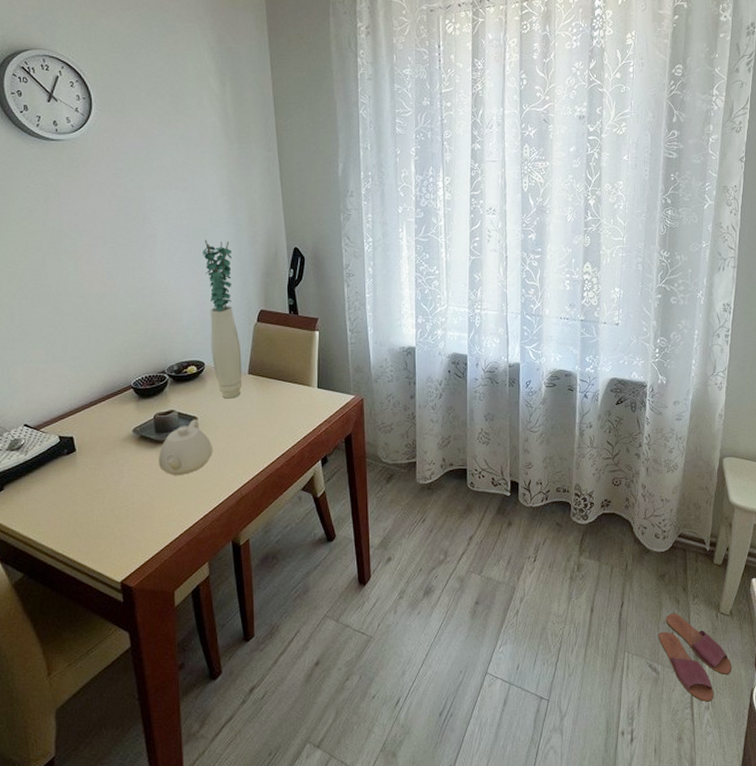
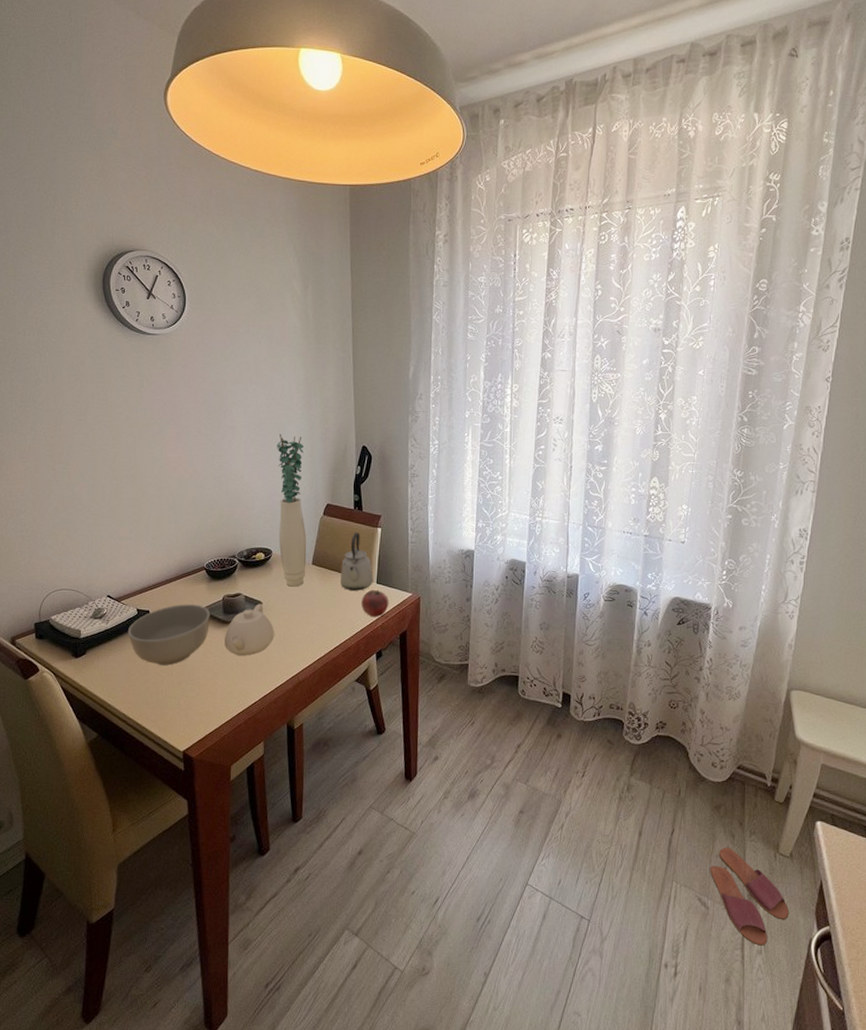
bowl: none [49,426,142,494] -> present [127,604,210,665]
kettle: none [279,337,314,398] -> present [340,532,373,591]
fruit: none [303,394,332,424] -> present [361,589,389,618]

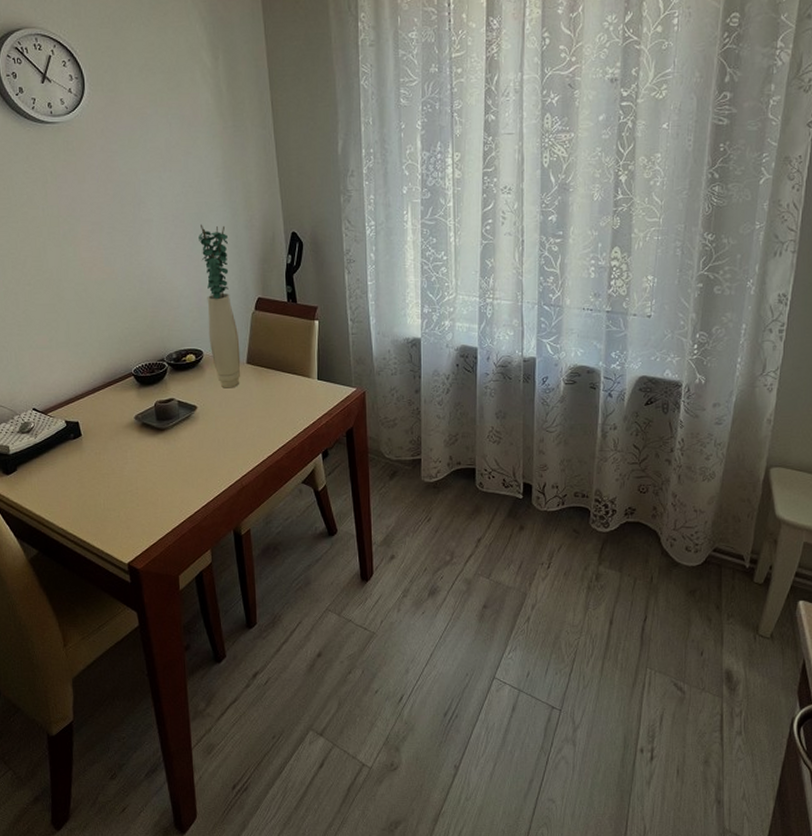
bowl: present [127,604,210,665] -> none [57,413,144,477]
teapot: present [224,603,275,656] -> none [160,408,214,463]
kettle: present [340,532,373,591] -> none [278,326,314,389]
fruit: present [361,589,389,618] -> none [303,386,332,416]
slippers: present [710,847,789,946] -> none [686,631,770,727]

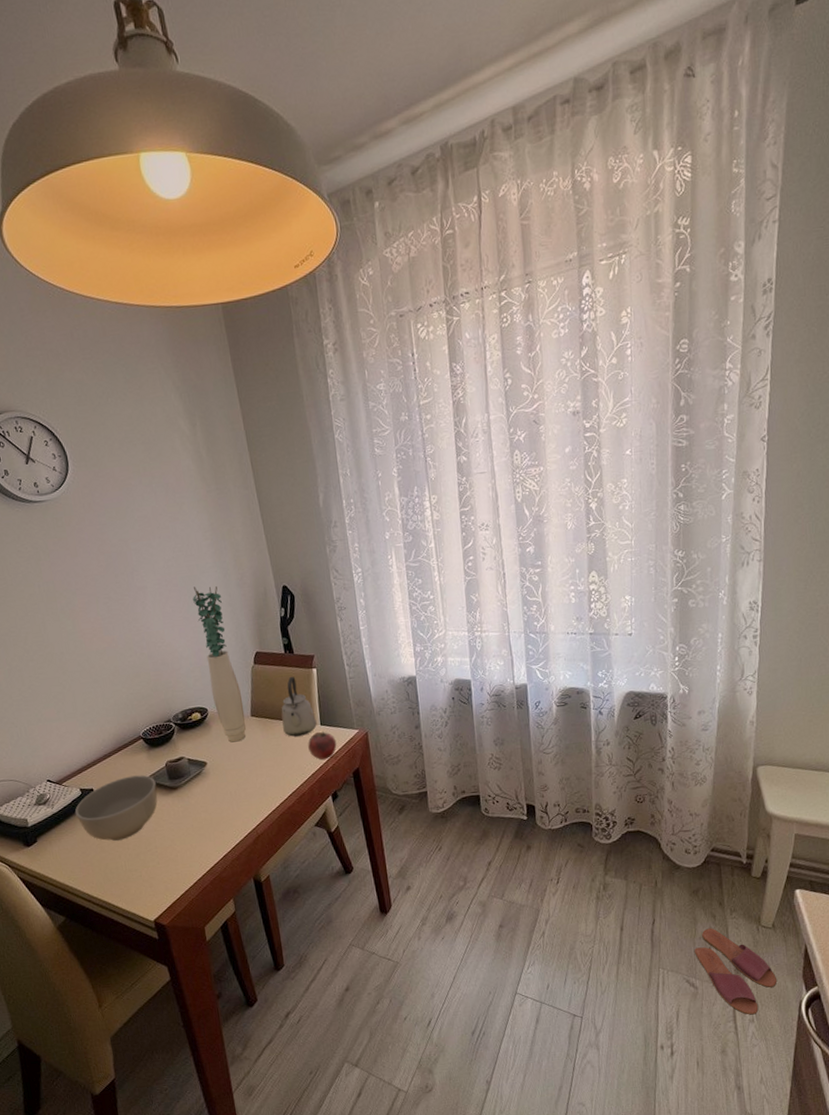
bowl: none [57,413,144,477] -> present [74,775,158,841]
kettle: none [278,326,314,389] -> present [281,676,317,737]
fruit: none [303,386,332,416] -> present [308,731,337,760]
slippers: none [686,631,770,727] -> present [695,928,776,1015]

